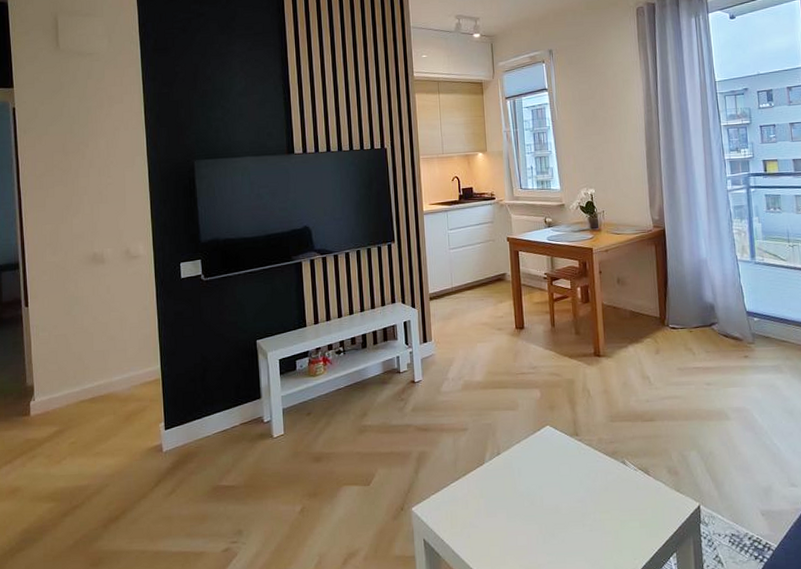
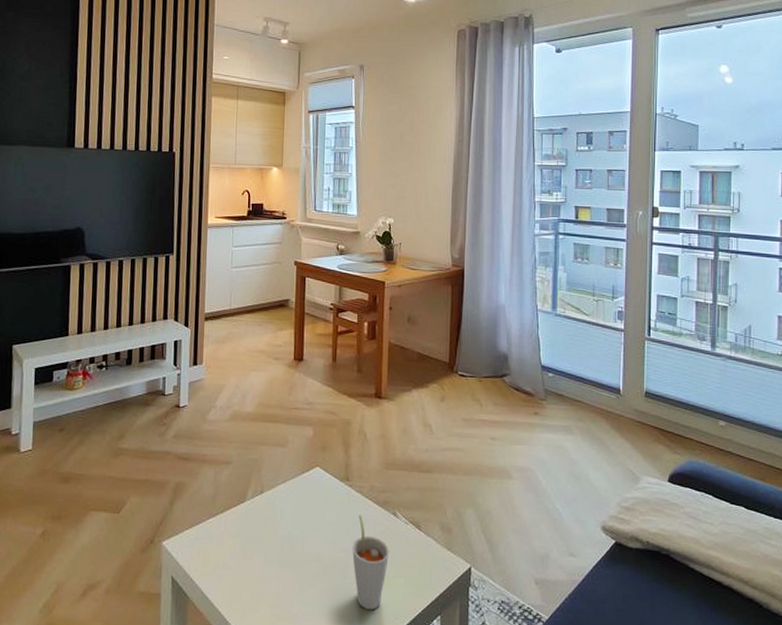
cup: none [587,466,623,554] -> present [352,514,389,610]

